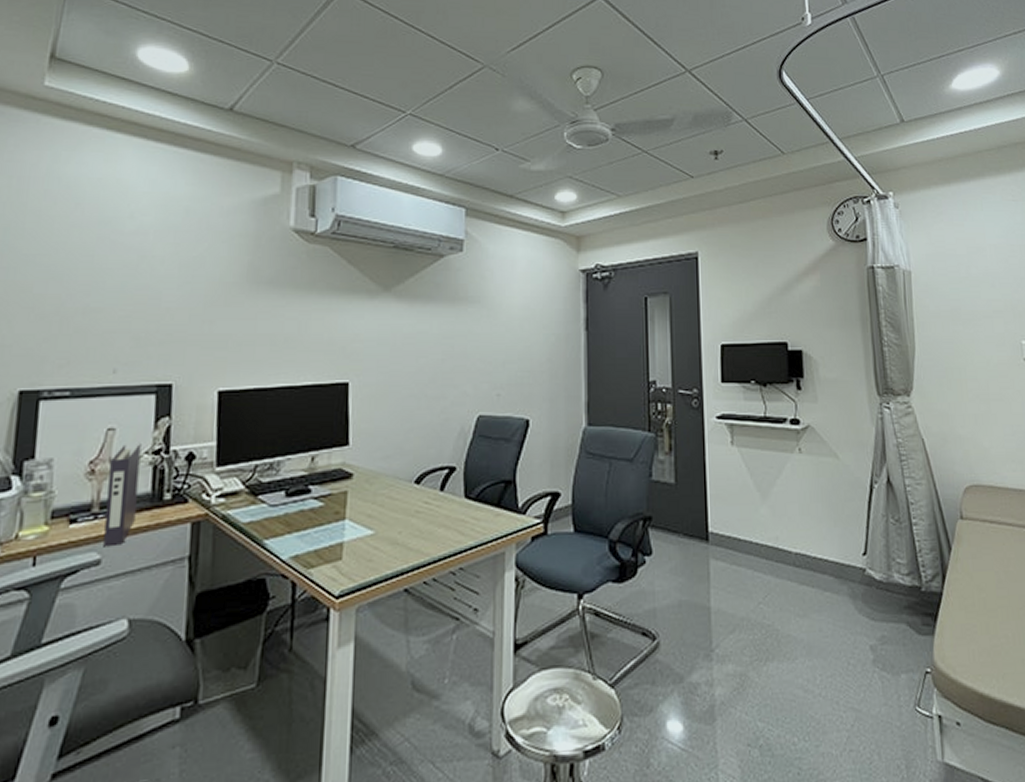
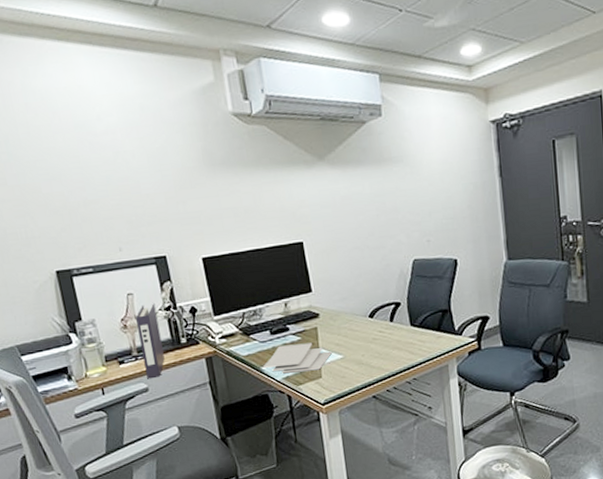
papers: none [264,511,360,551] -> present [261,342,332,374]

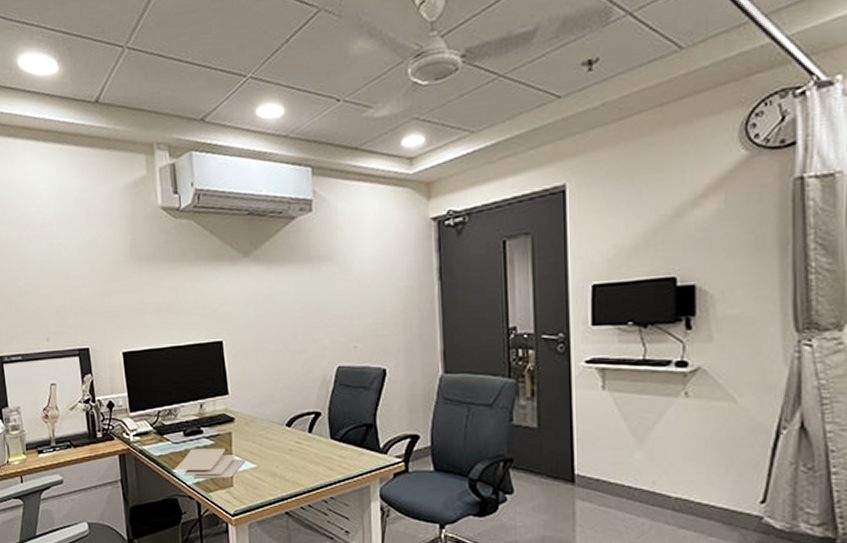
binder: present [136,303,165,379] -> none [57,395,81,471]

